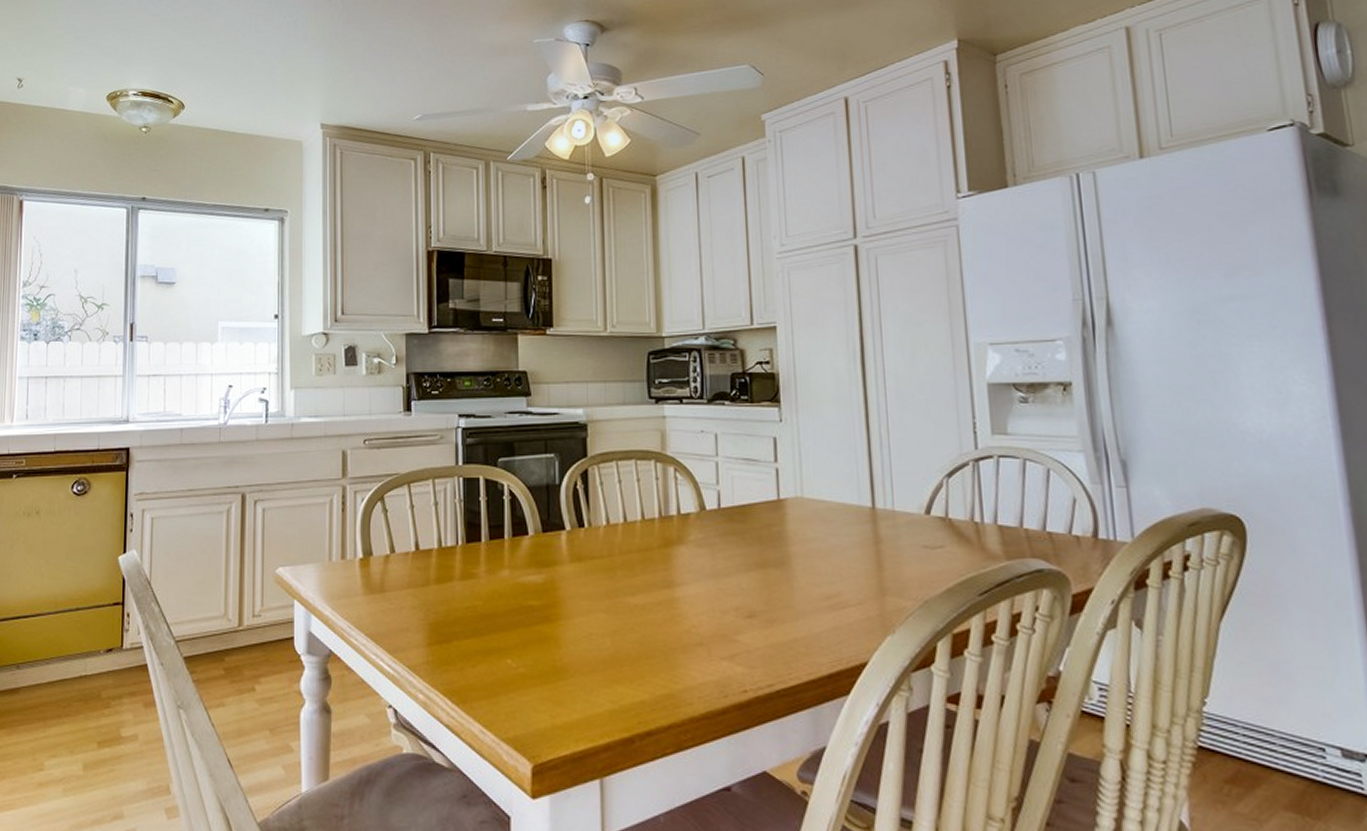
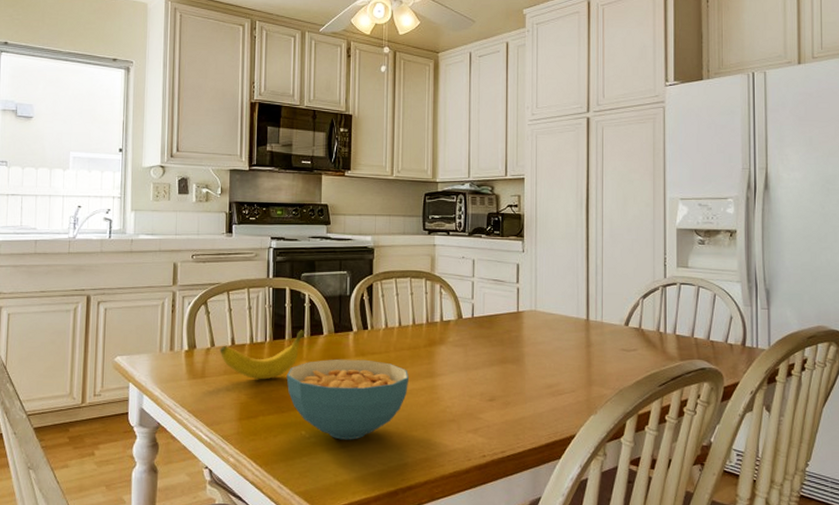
banana: none [401,529,506,594] -> present [219,330,305,380]
cereal bowl: none [484,565,641,671] -> present [286,359,410,440]

